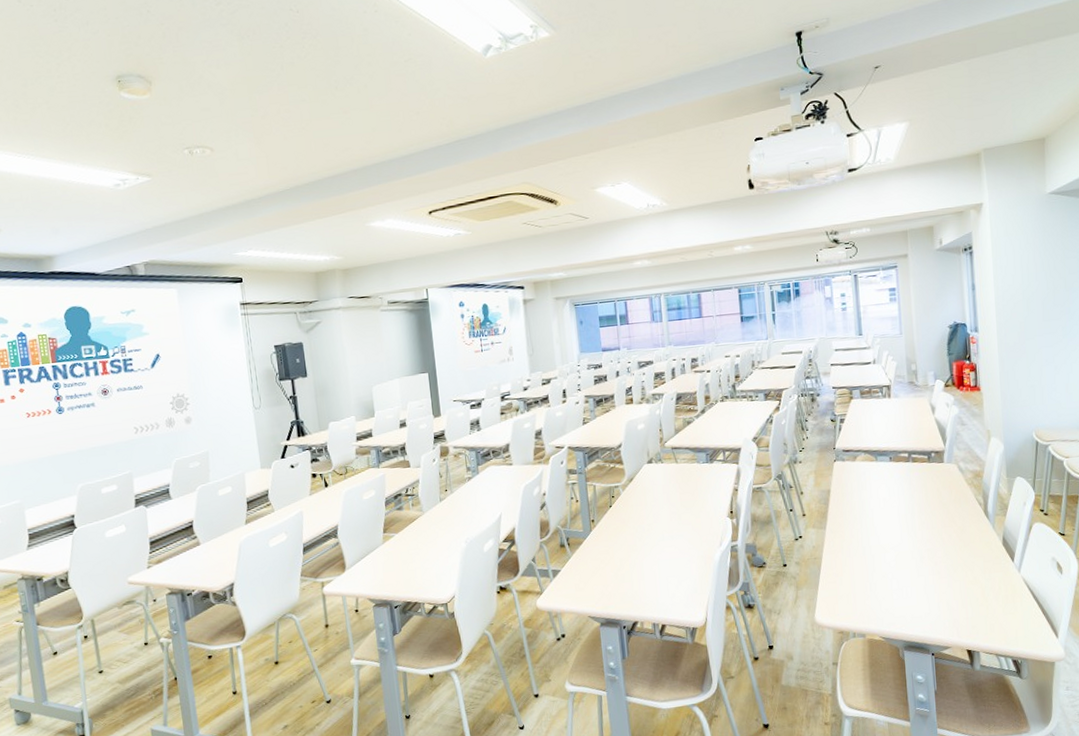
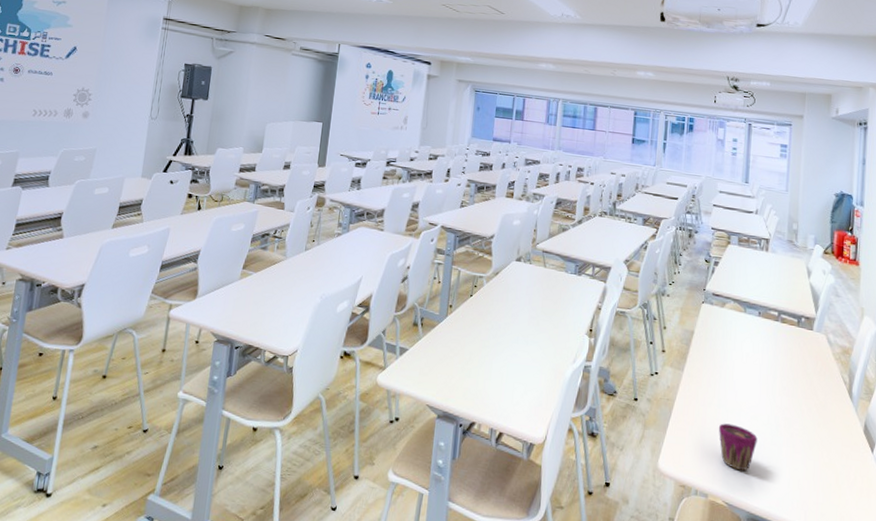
cup: none [866,566,905,607] -> present [718,423,758,471]

